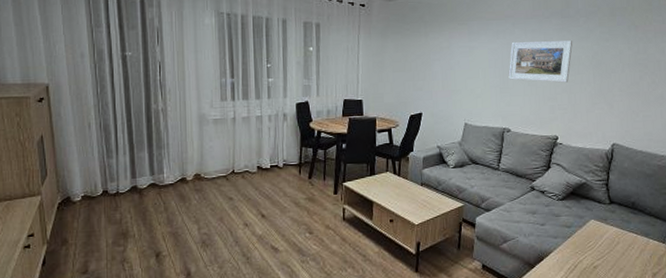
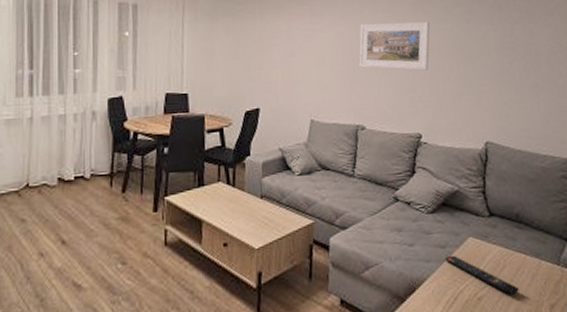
remote control: none [570,233,629,265] -> present [445,255,519,295]

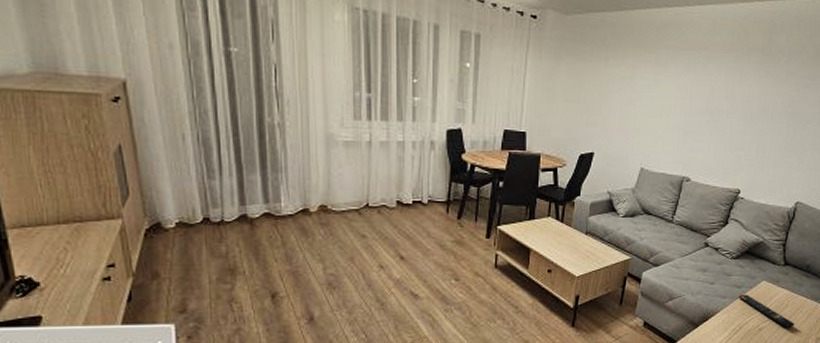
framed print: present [358,22,430,71] -> none [695,78,771,131]

